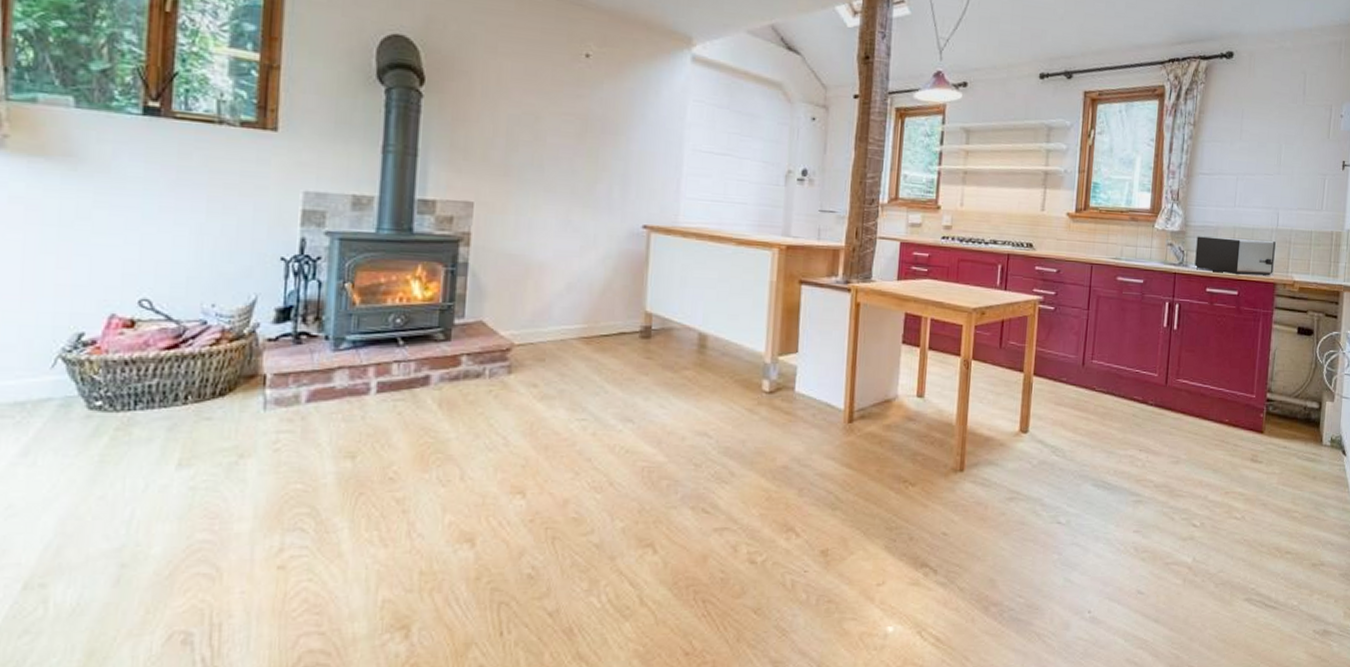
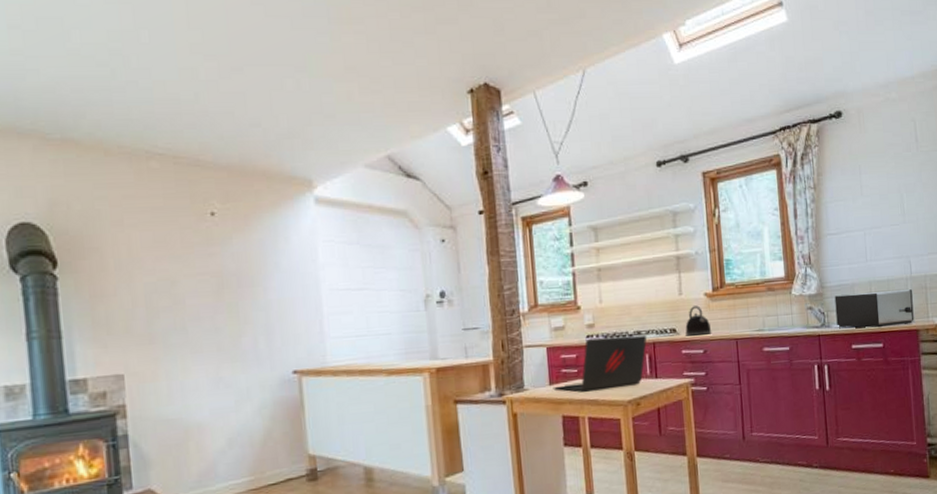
laptop: none [900,239,1003,295] -> present [553,334,647,392]
kettle: none [1042,223,1069,256] -> present [685,305,712,337]

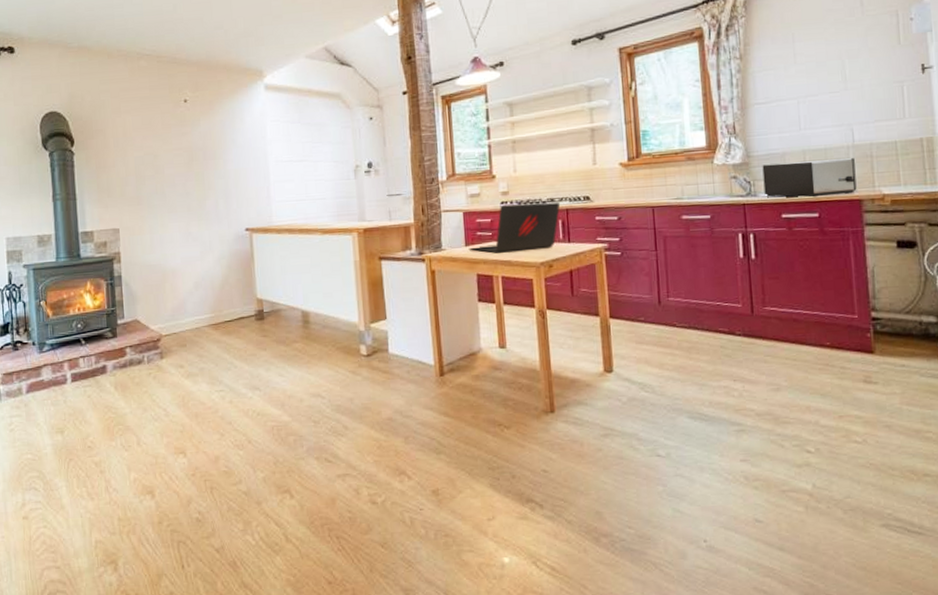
kettle: present [685,305,712,337] -> none [599,174,627,205]

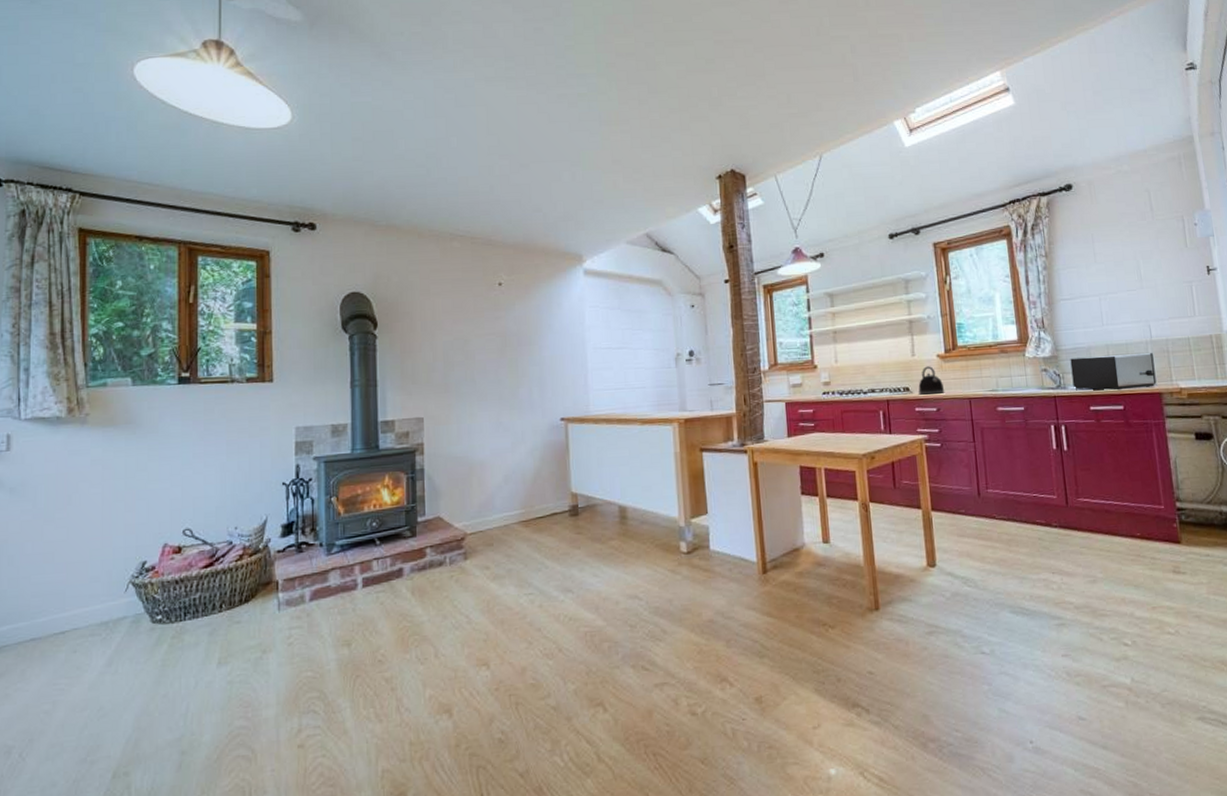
laptop: present [468,201,561,253] -> none [791,392,881,445]
kettle: none [599,174,627,205] -> present [918,366,945,396]

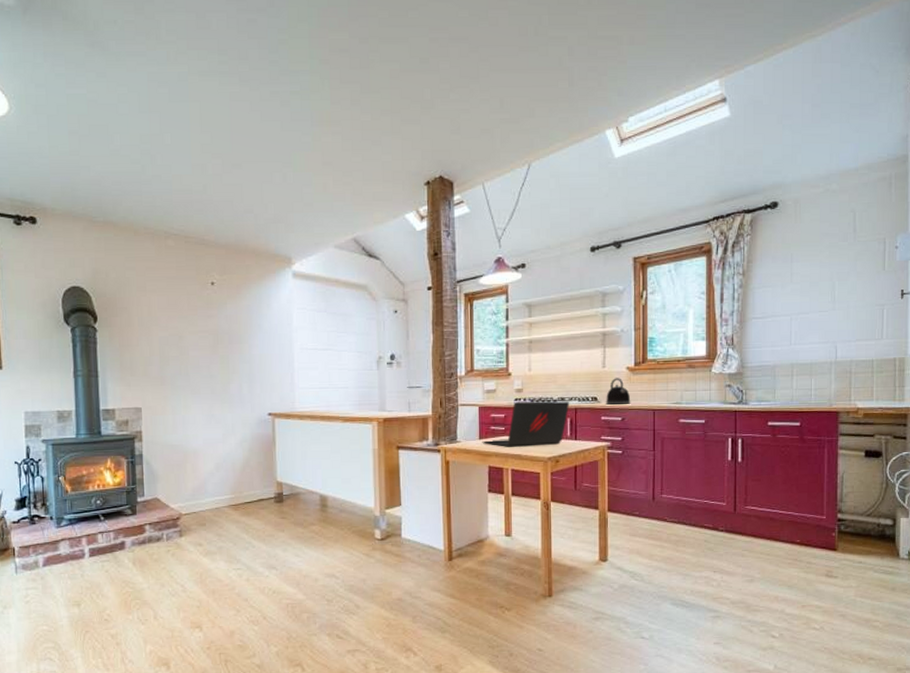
laptop: none [791,392,881,445] -> present [482,401,570,447]
toaster: present [1070,352,1157,391] -> none [754,372,836,408]

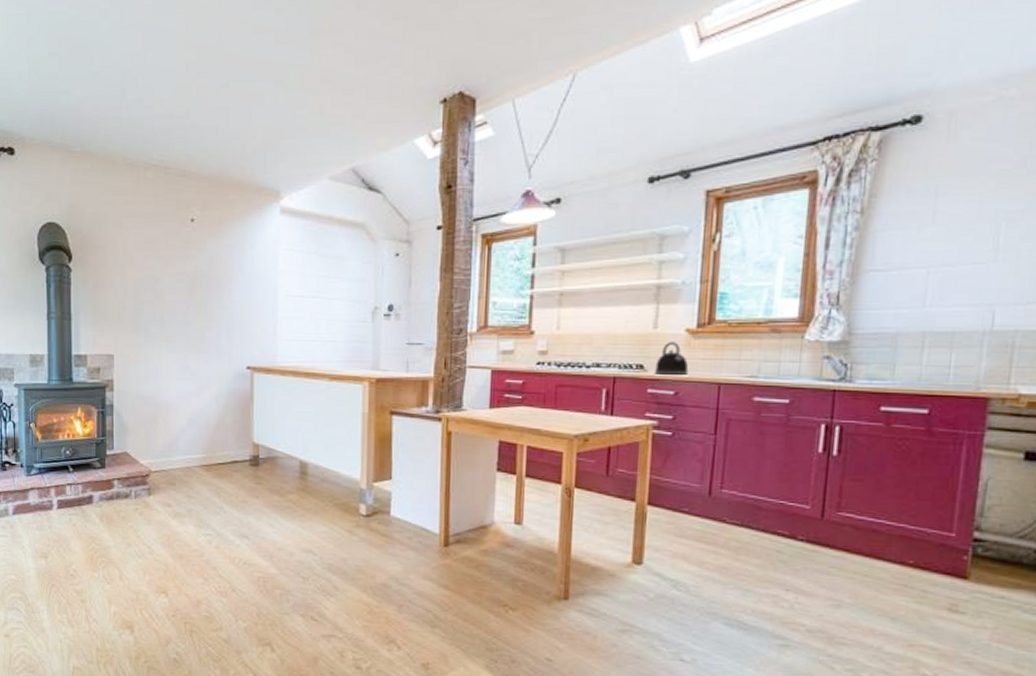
laptop: present [482,401,570,447] -> none [492,365,608,421]

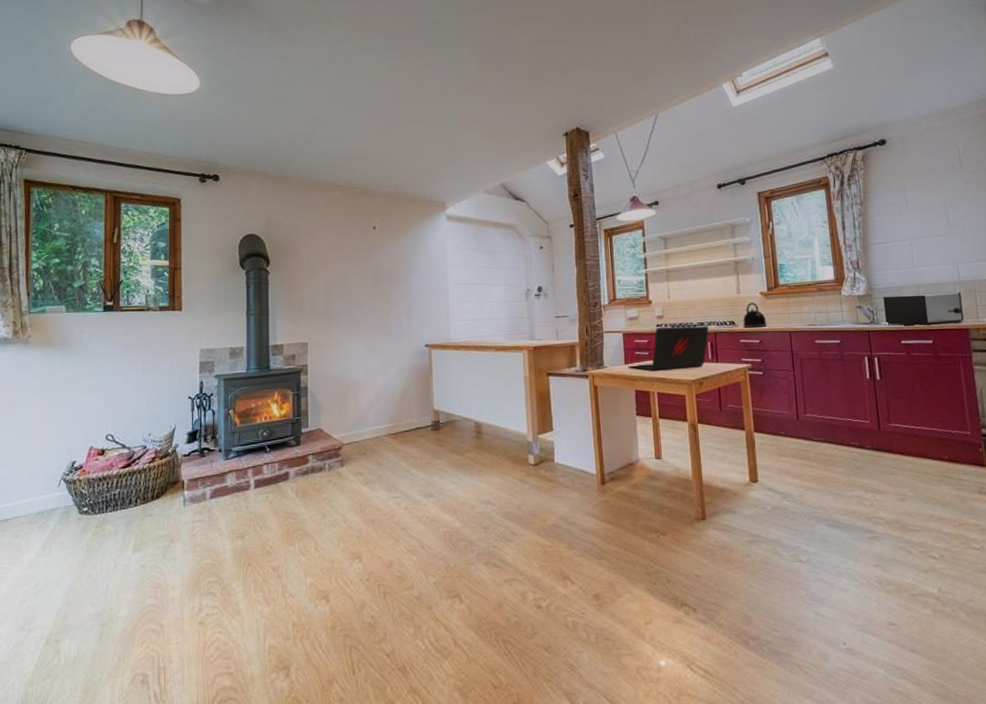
laptop: none [492,365,608,421] -> present [627,325,709,371]
toaster: none [863,344,989,390] -> present [883,292,964,326]

